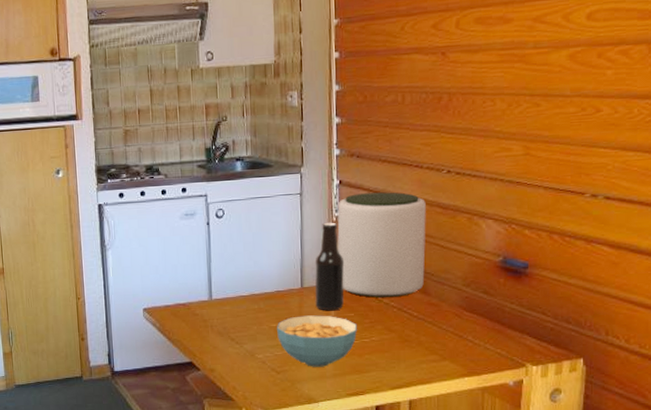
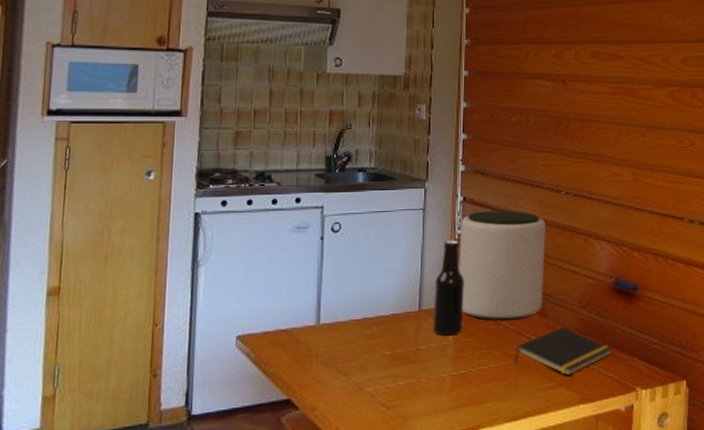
cereal bowl: present [277,315,357,367] -> none [390,340,475,400]
notepad: none [396,304,500,350] -> present [514,327,613,376]

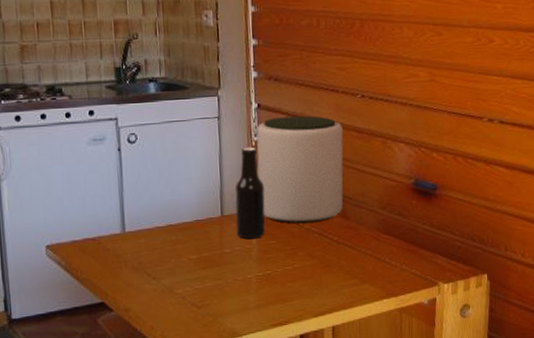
notepad: present [514,327,613,376] -> none [318,227,414,273]

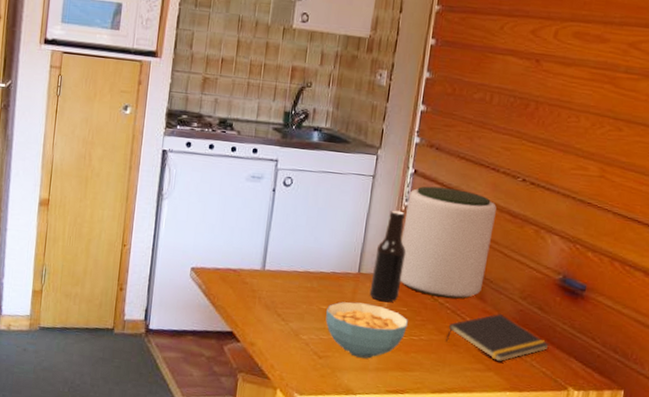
cereal bowl: none [197,244,279,299] -> present [325,302,408,359]
notepad: none [318,227,414,273] -> present [445,314,549,362]

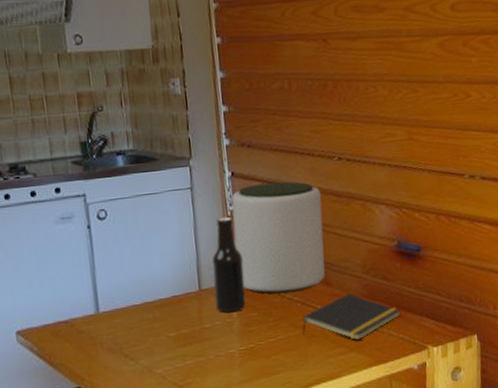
cereal bowl: present [325,302,408,359] -> none [175,317,262,376]

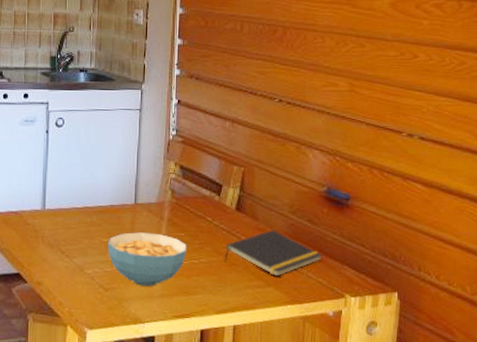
cereal bowl: none [175,317,262,376] -> present [108,232,187,286]
beer bottle: present [212,217,246,313] -> none [147,140,178,229]
plant pot: present [231,181,325,294] -> none [173,114,258,219]

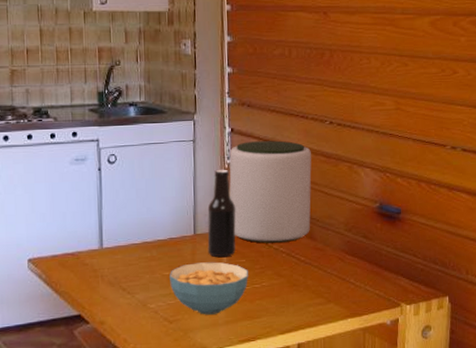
beer bottle: none [147,140,178,229] -> present [207,169,236,258]
plant pot: none [173,114,258,219] -> present [229,140,312,243]
notepad: present [224,230,322,277] -> none [285,249,378,293]

